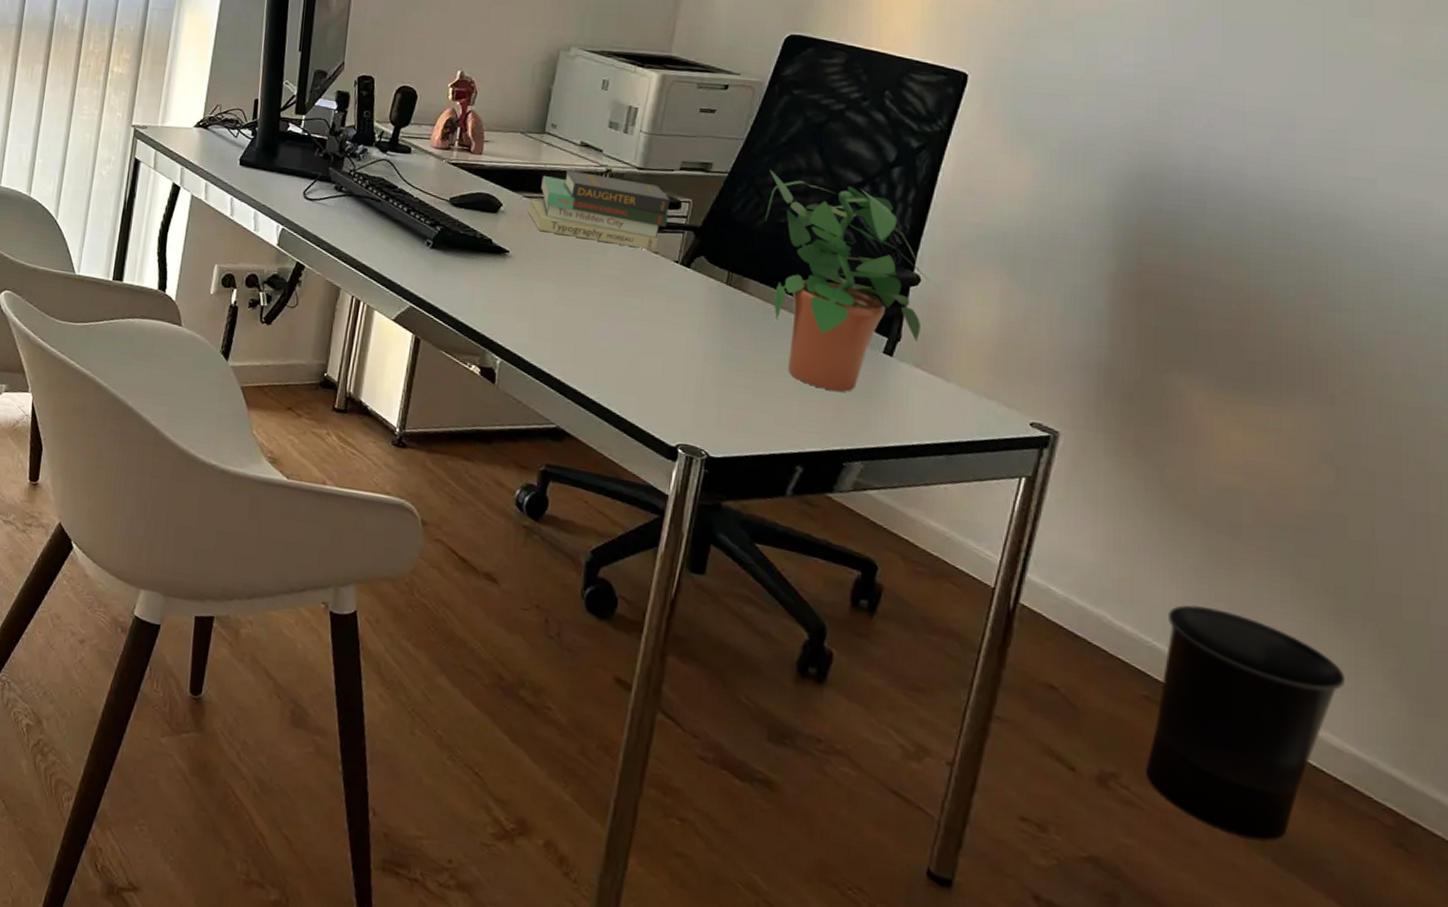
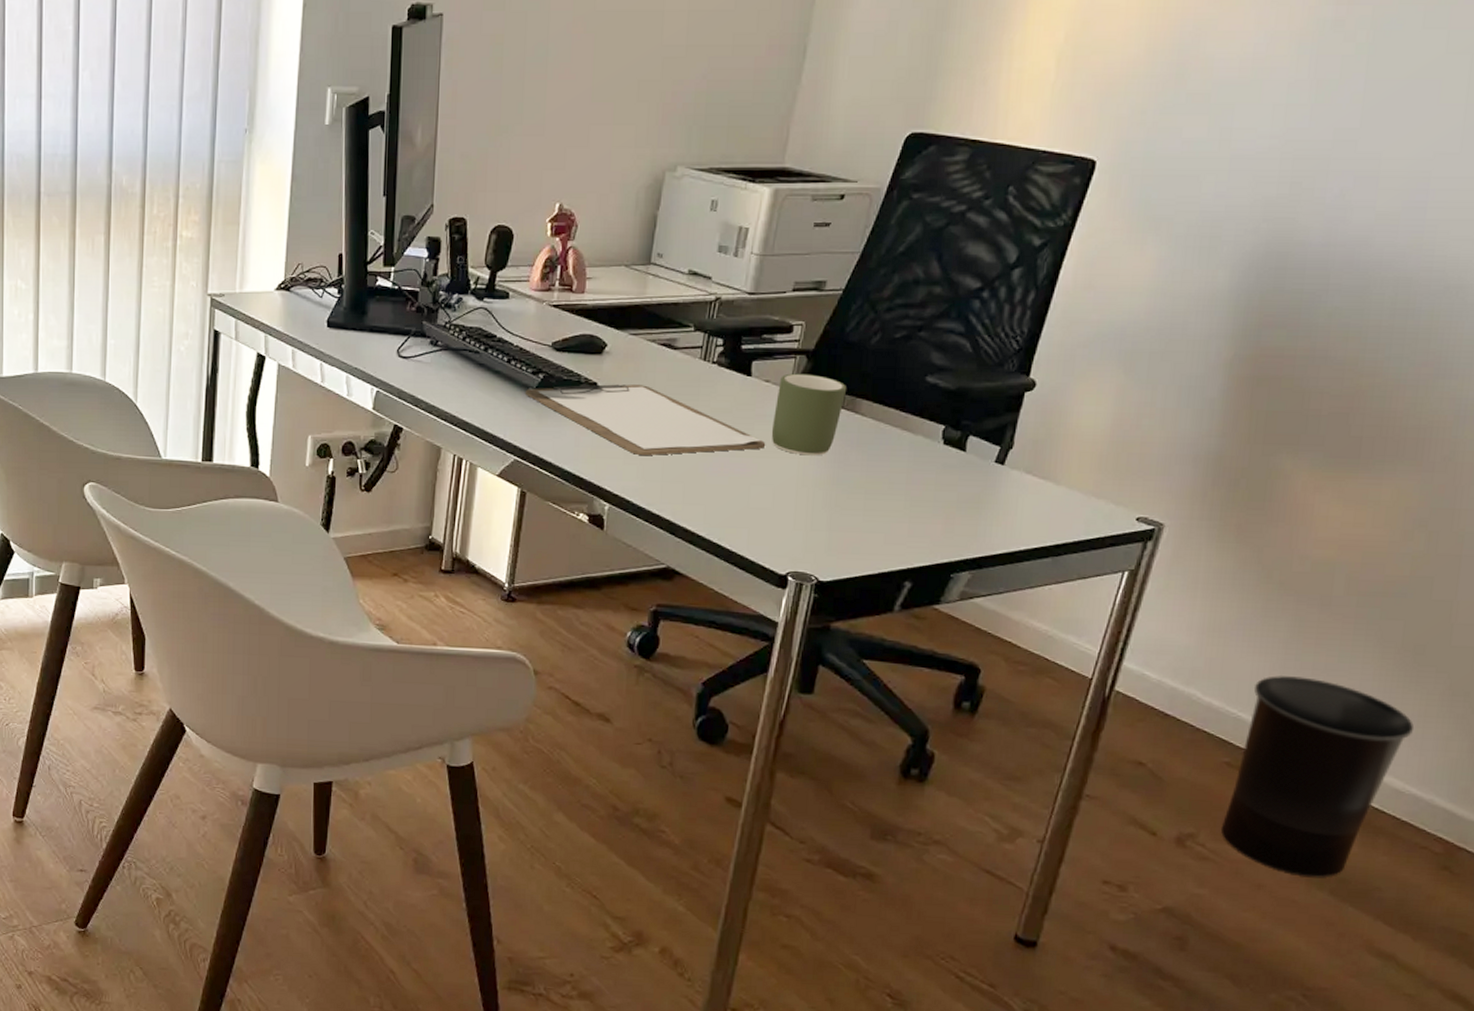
clipboard: none [422,239,655,318] -> present [524,384,766,456]
books: present [527,169,671,251] -> none [633,301,782,380]
mug: none [660,247,735,330] -> present [771,373,847,456]
potted plant: present [765,169,928,392] -> none [880,282,1044,505]

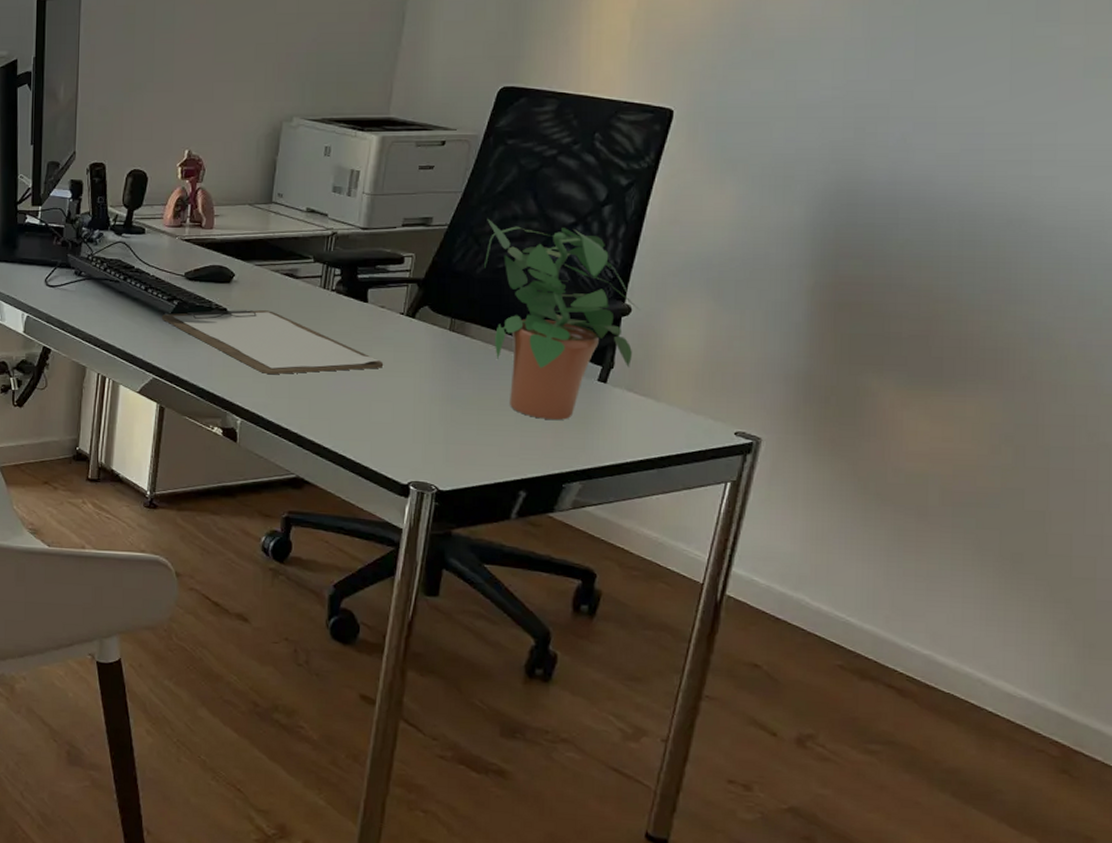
mug: present [771,373,847,456] -> none [388,300,457,375]
potted plant: none [880,282,1044,505] -> present [485,218,638,420]
waste bin: present [1221,676,1414,877] -> none [840,582,1019,779]

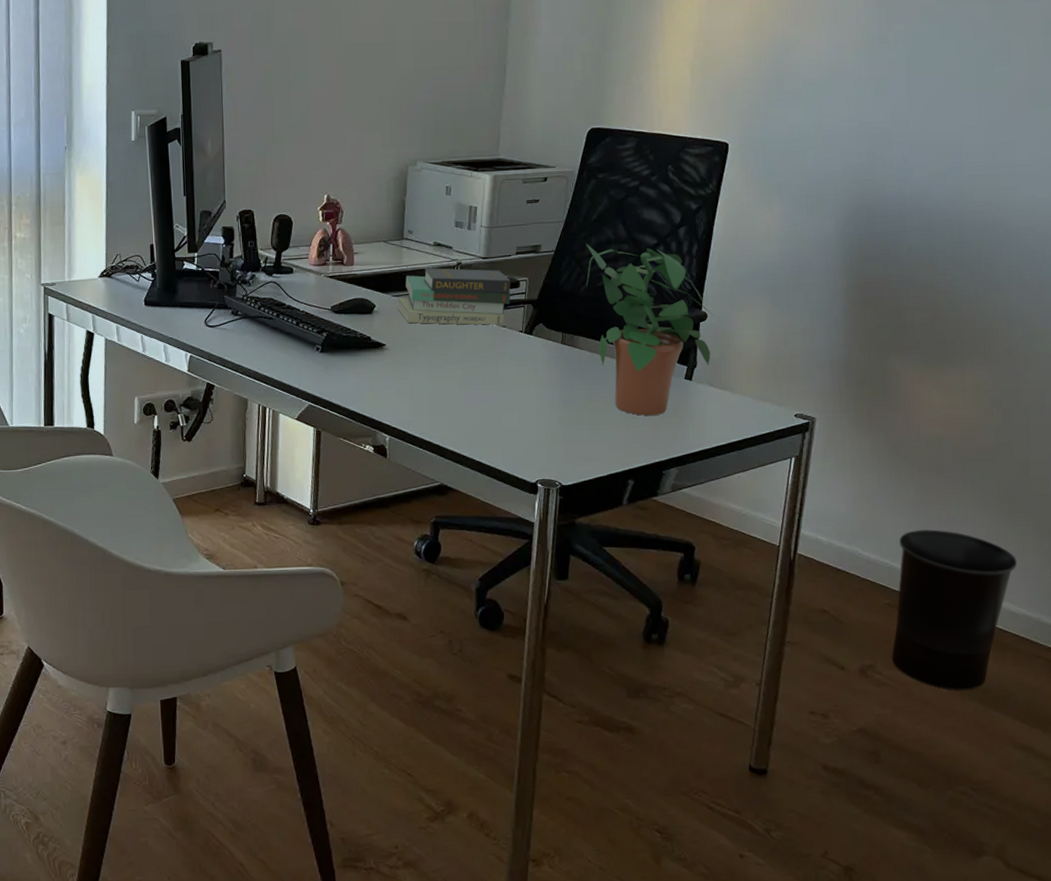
clipboard: present [161,309,384,375] -> none [312,336,509,394]
books: none [259,236,394,306] -> present [397,267,511,326]
waste bin: none [840,582,1019,779] -> present [892,529,1017,690]

